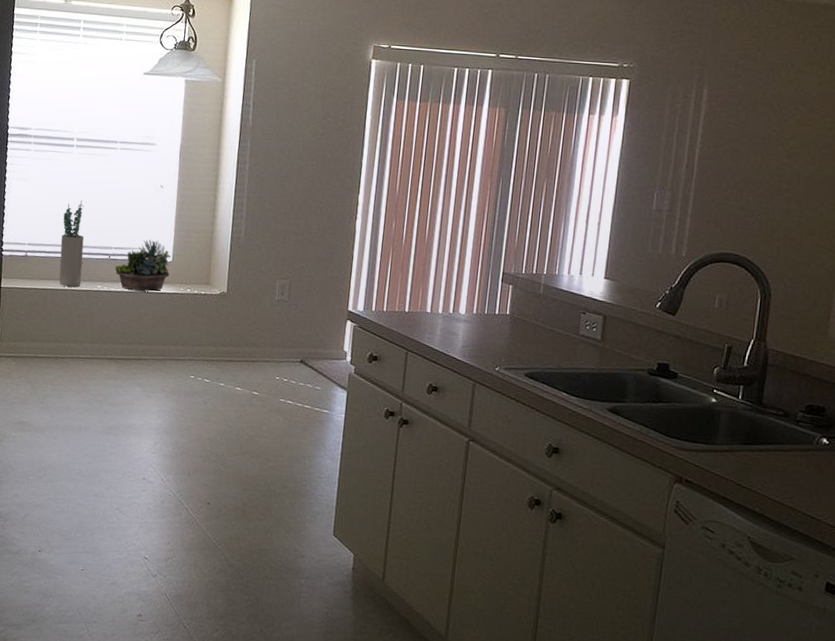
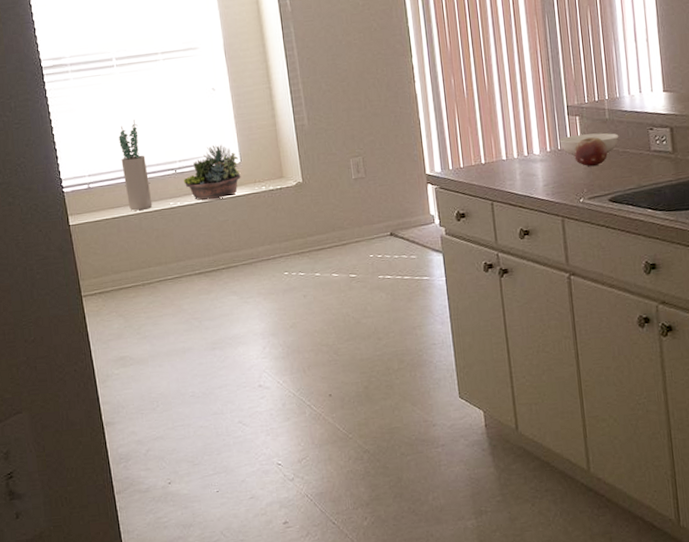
bowl: none [487,302,550,328] -> present [559,133,619,157]
fruit: none [499,308,535,339] -> present [574,137,608,167]

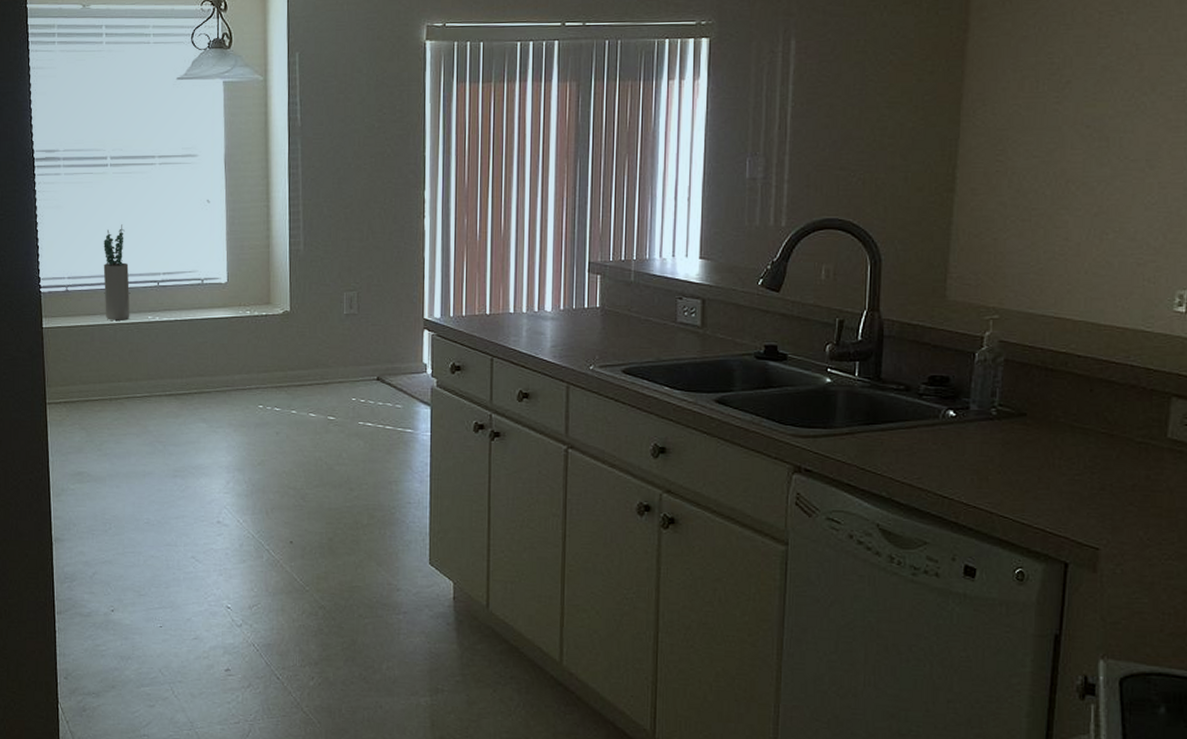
succulent planter: present [183,145,241,200] -> none [165,261,226,319]
bowl: present [559,133,619,157] -> none [575,296,643,319]
fruit: present [574,137,608,167] -> none [590,300,627,332]

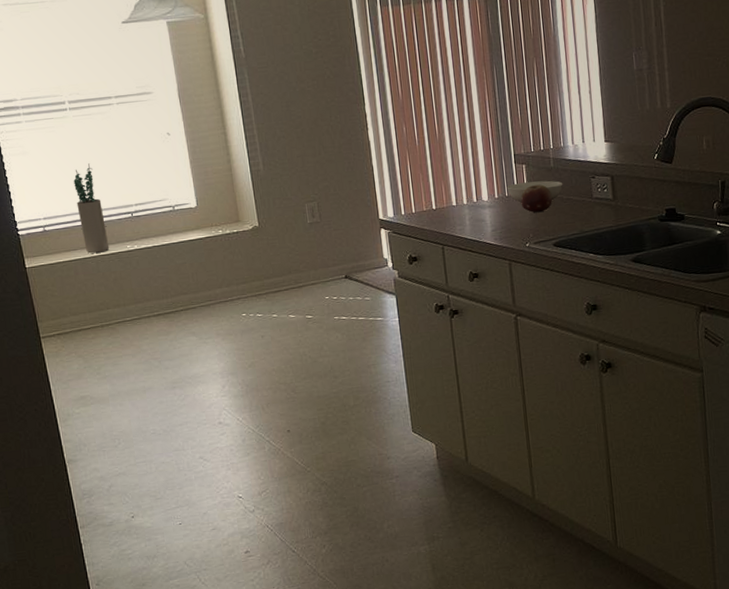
bowl: none [575,296,643,319] -> present [506,180,563,203]
fruit: none [590,300,627,332] -> present [520,184,552,213]

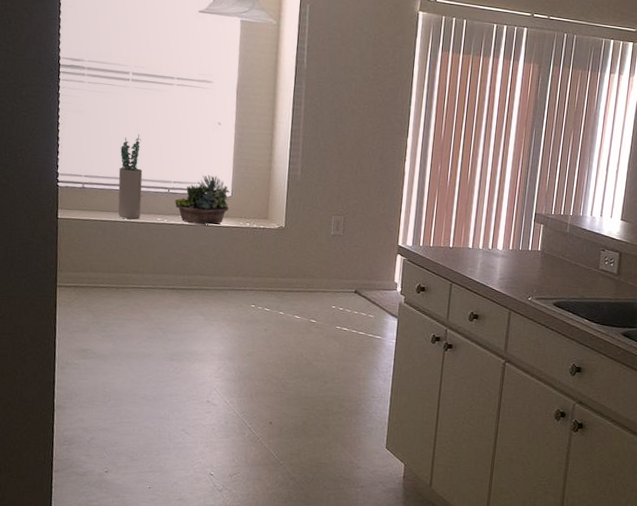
succulent planter: none [140,189,198,244] -> present [174,175,230,225]
bowl: present [506,180,563,203] -> none [522,240,575,263]
fruit: present [520,184,552,213] -> none [532,245,562,272]

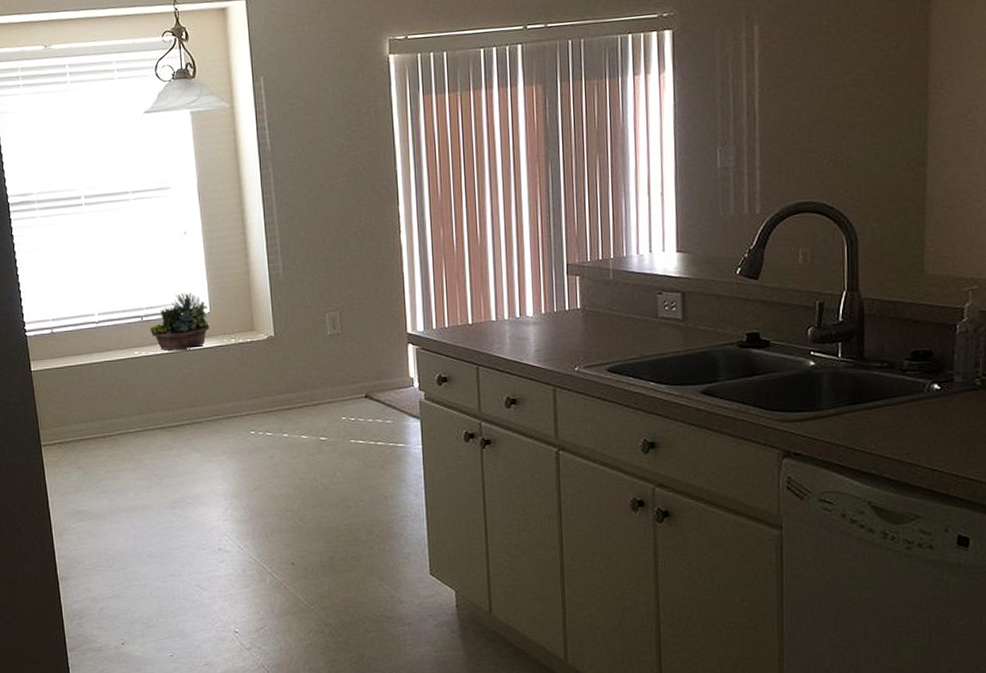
vase: present [118,134,143,220] -> none [84,262,117,359]

